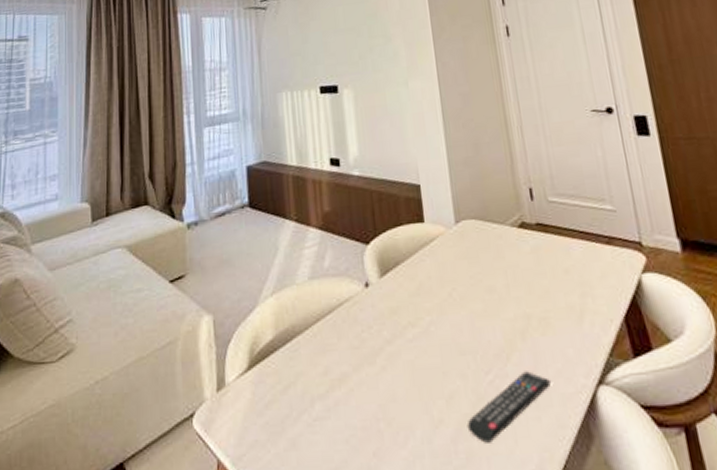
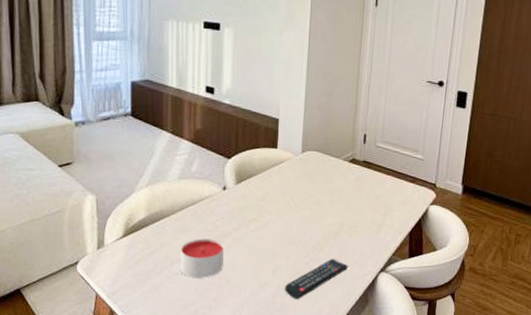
candle: none [321,359,379,422] -> present [180,238,224,278]

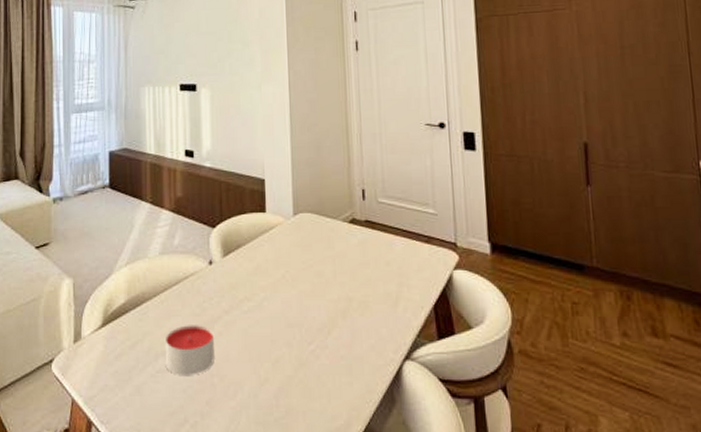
remote control: present [284,259,348,299] -> none [288,344,364,400]

